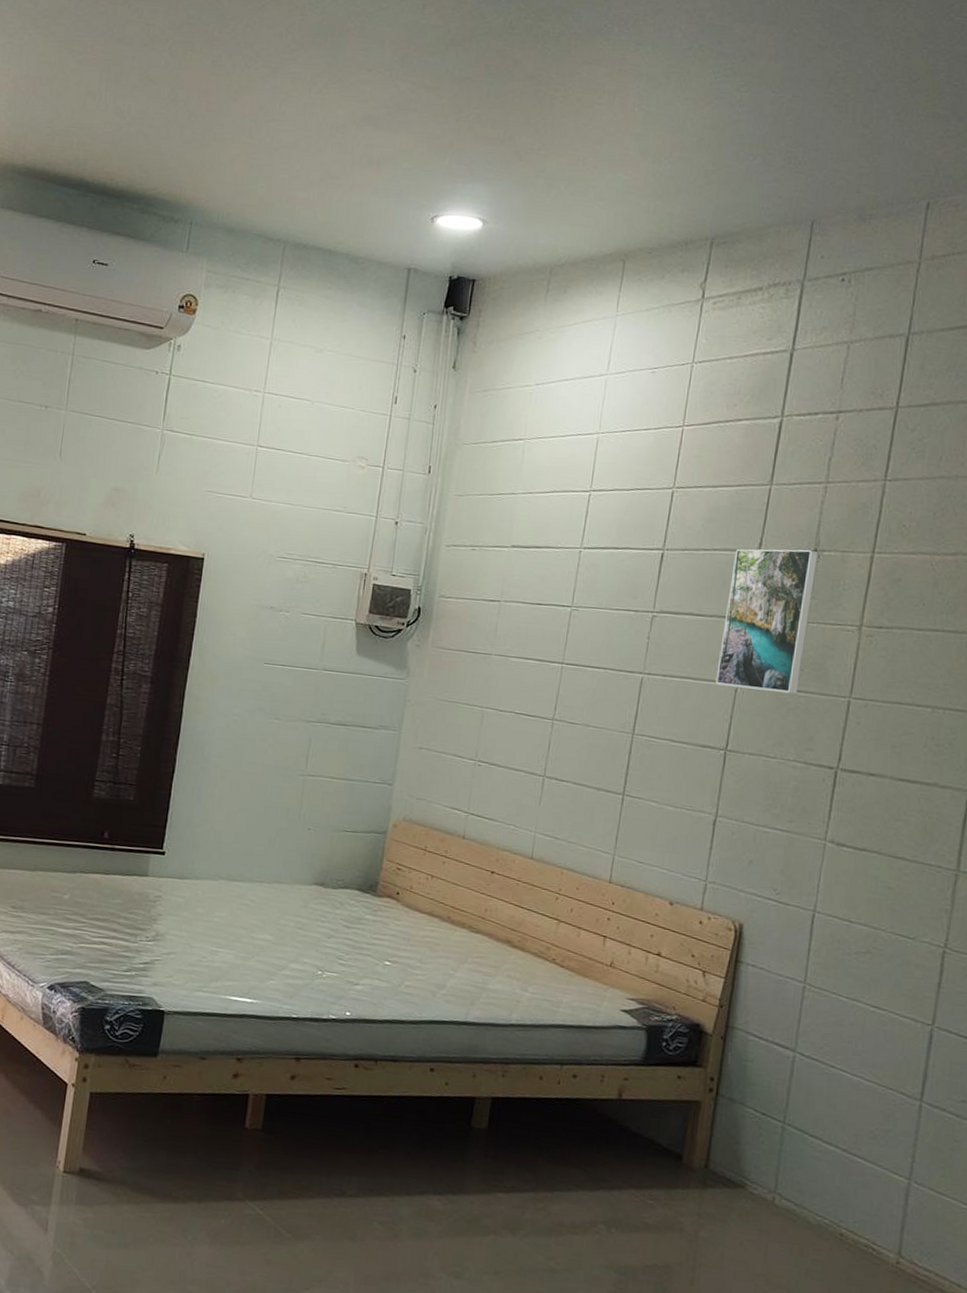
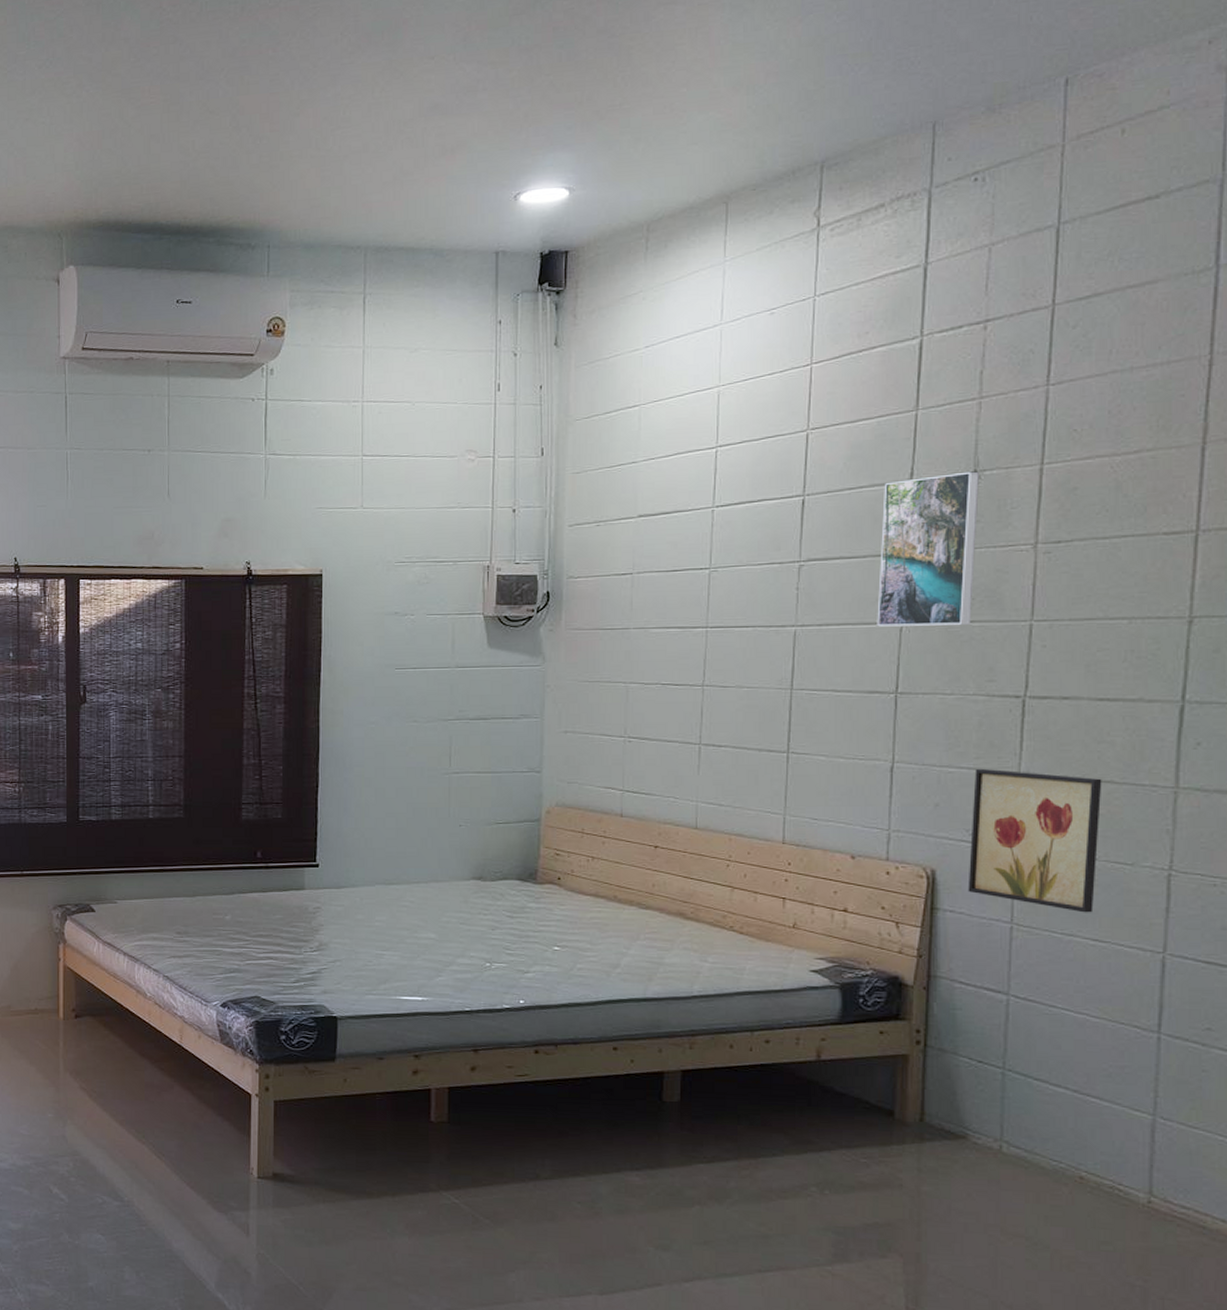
wall art: none [769,831,896,981] -> present [968,768,1102,913]

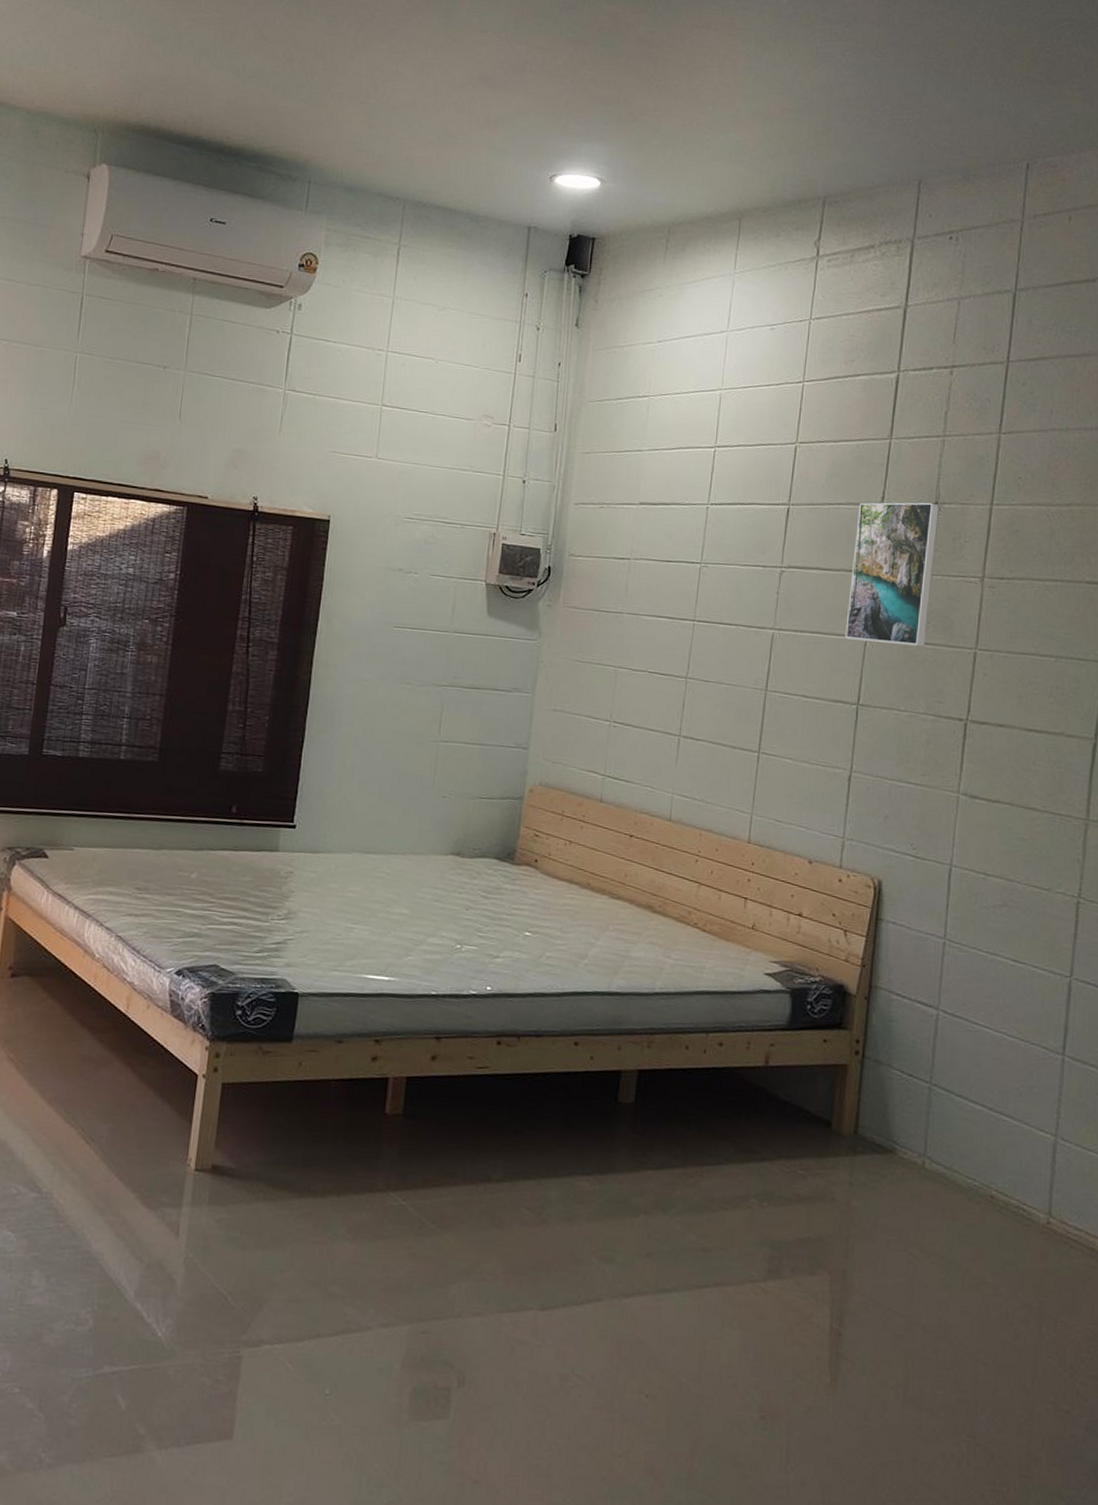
wall art: present [968,768,1102,913] -> none [909,785,1027,934]

